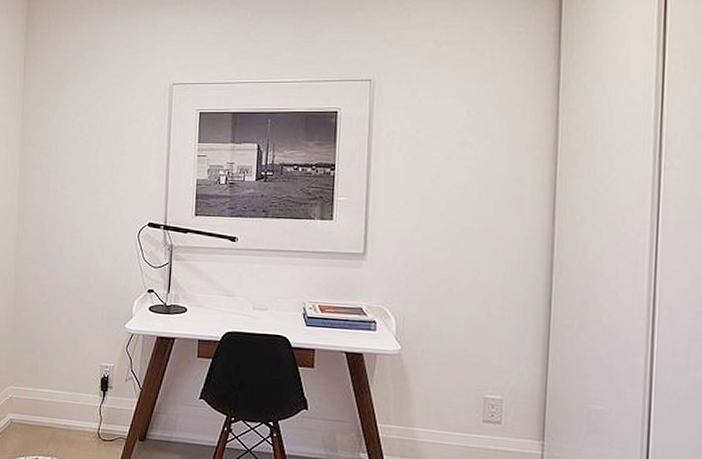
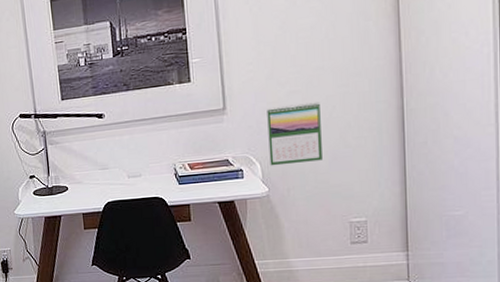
calendar: none [406,260,465,326] -> present [267,102,322,166]

